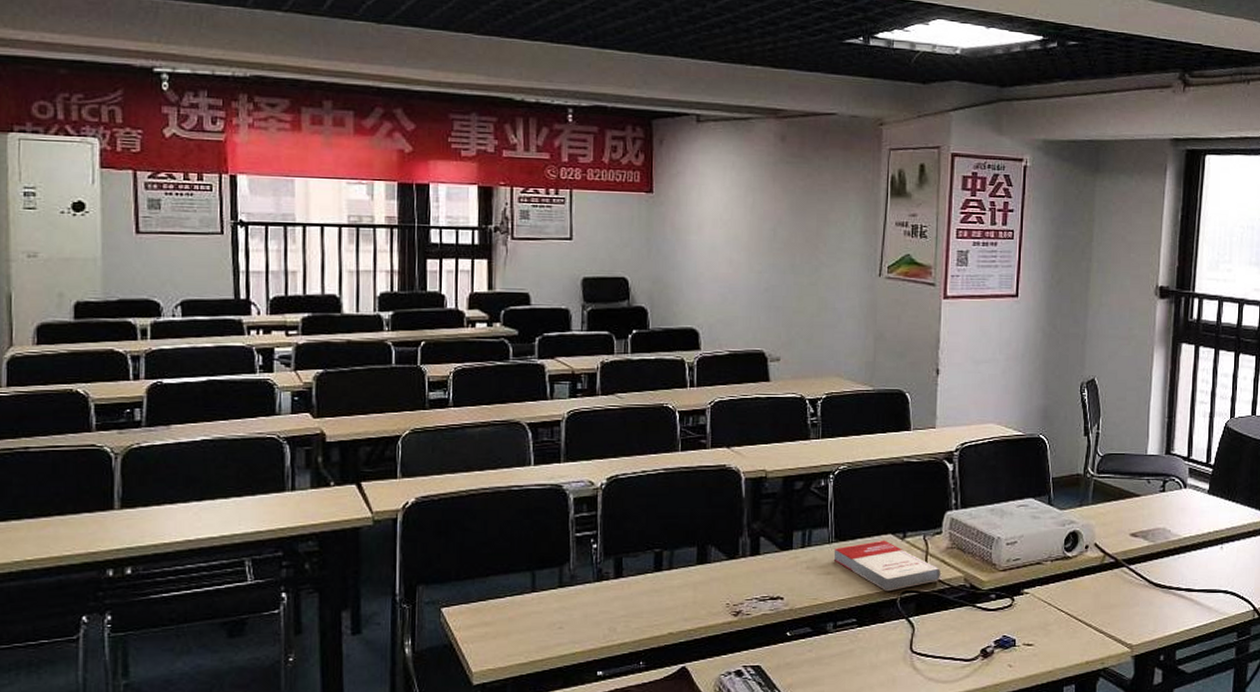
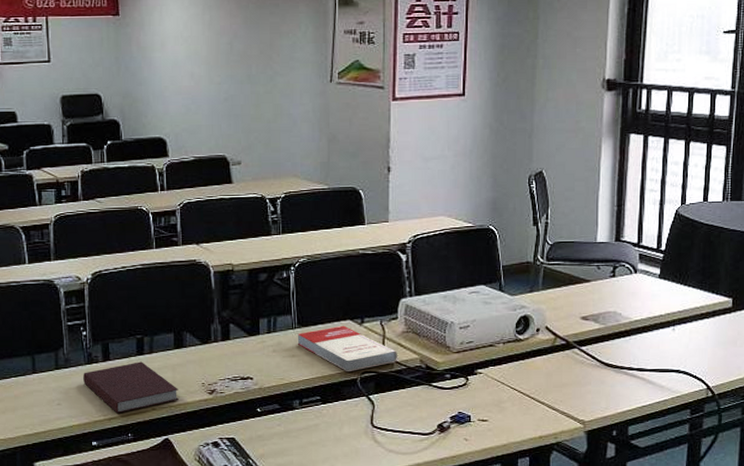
notebook: none [591,579,700,639] -> present [83,361,179,414]

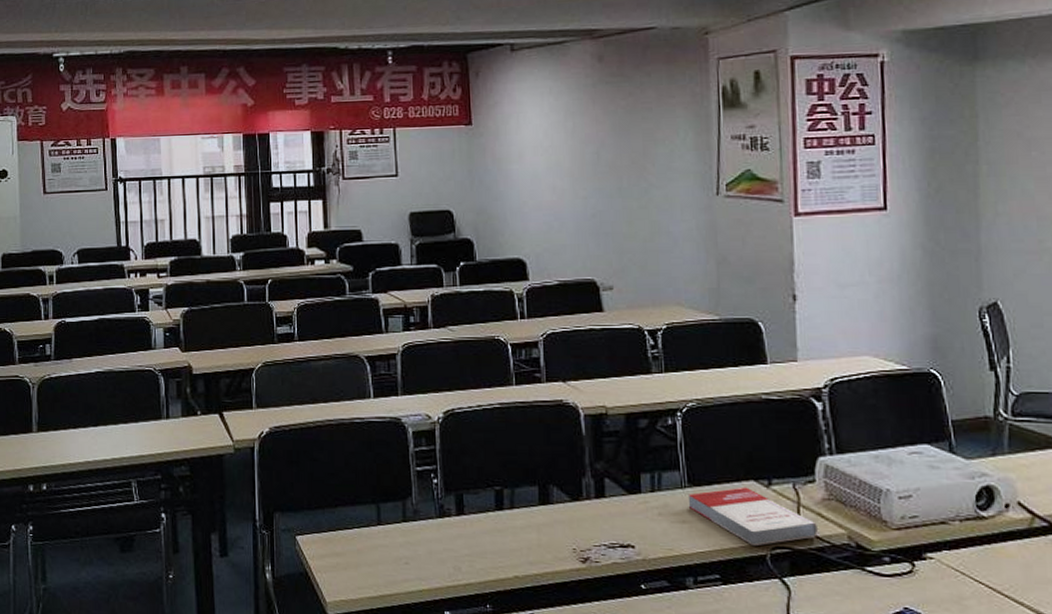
notebook: present [83,361,179,414] -> none [434,518,545,579]

